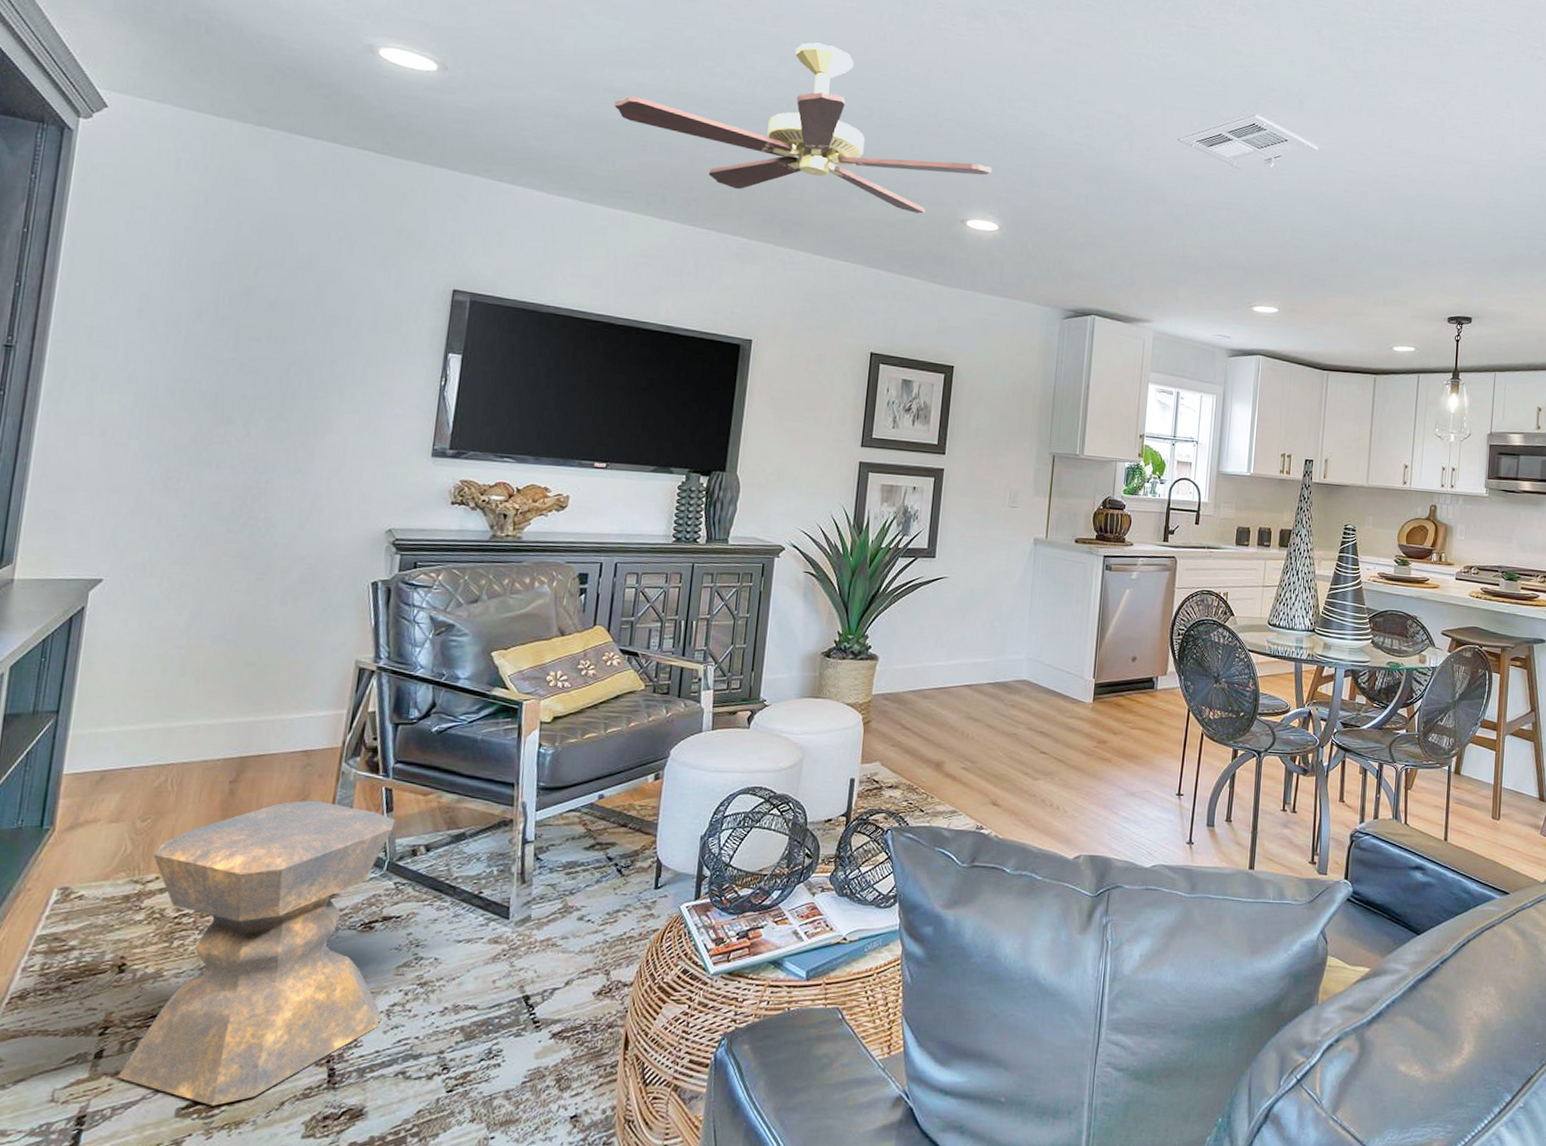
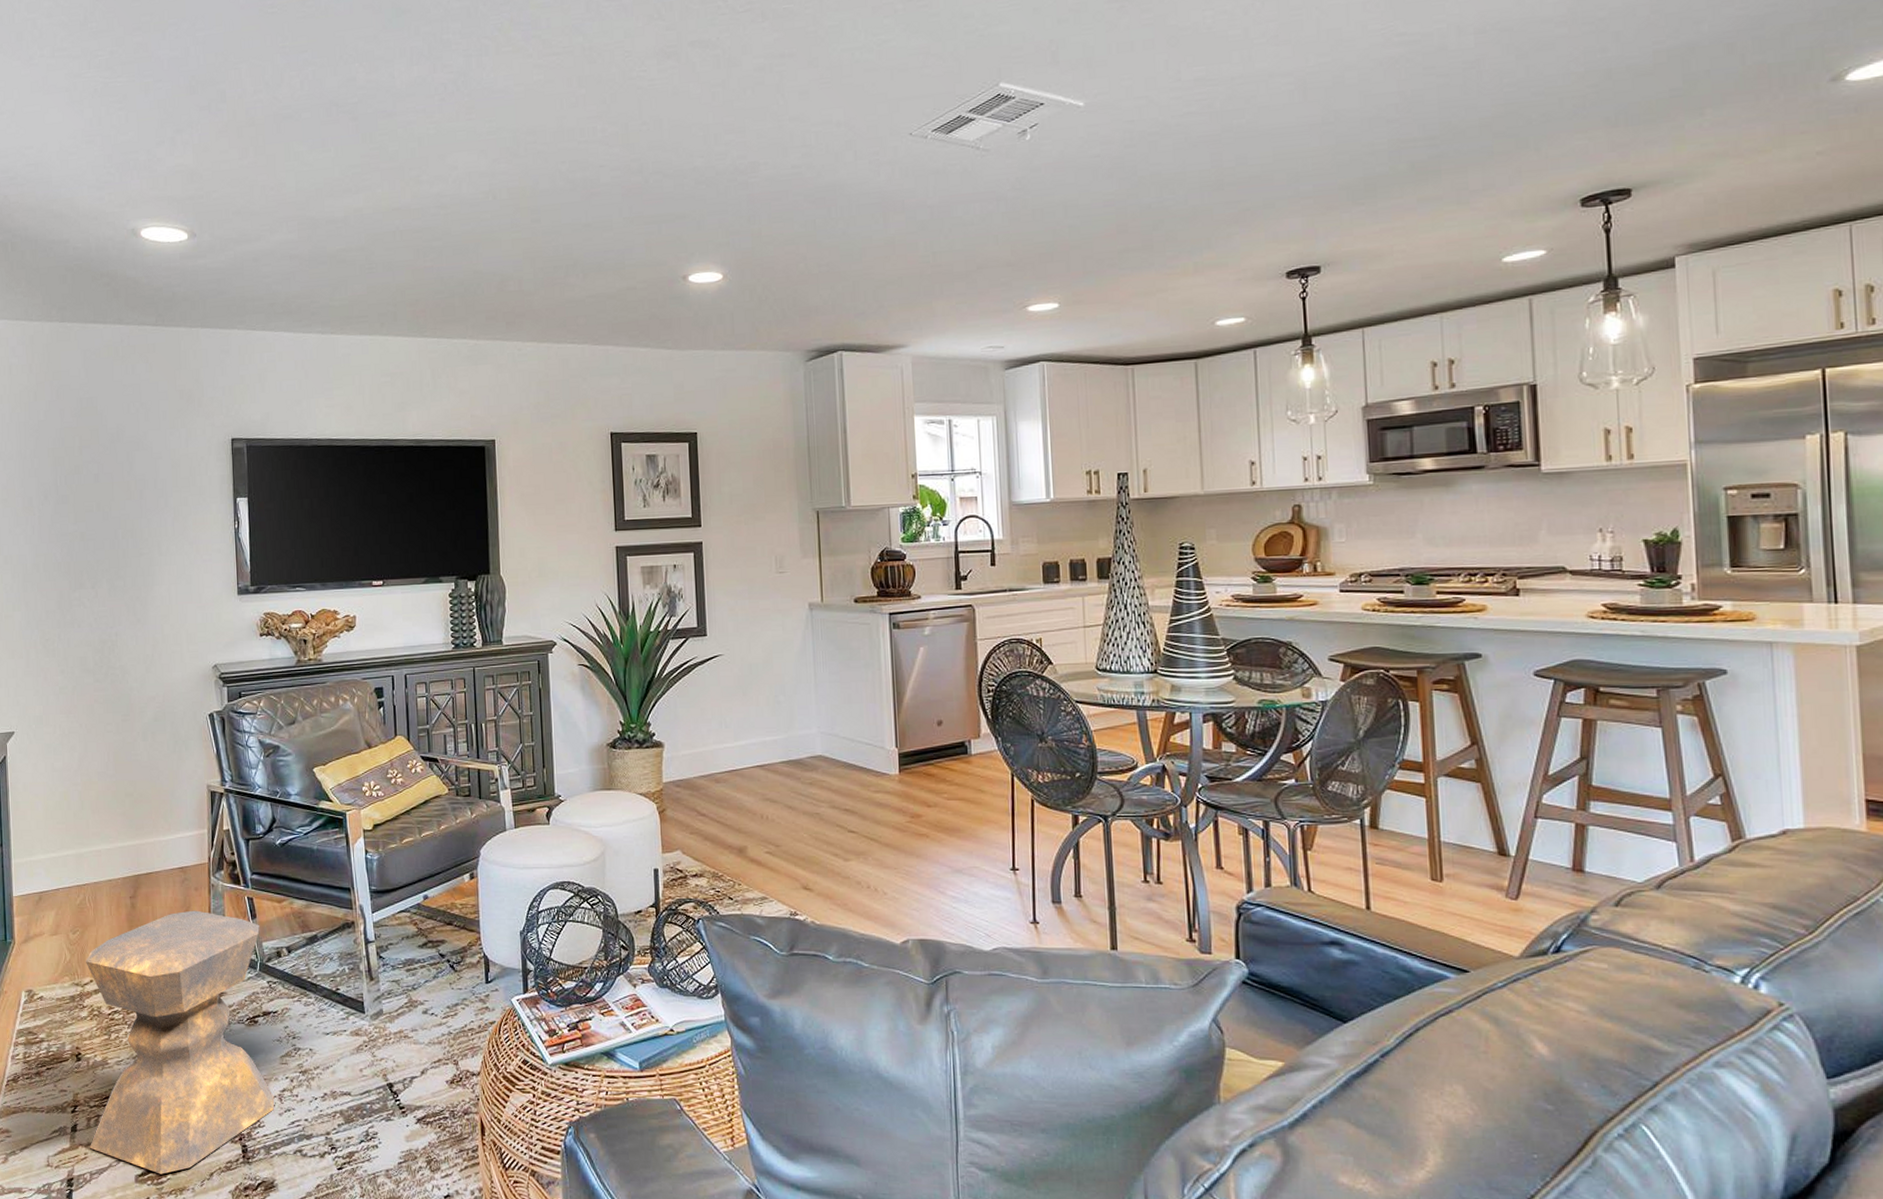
ceiling fan: present [614,42,992,214] -> none [338,125,707,292]

